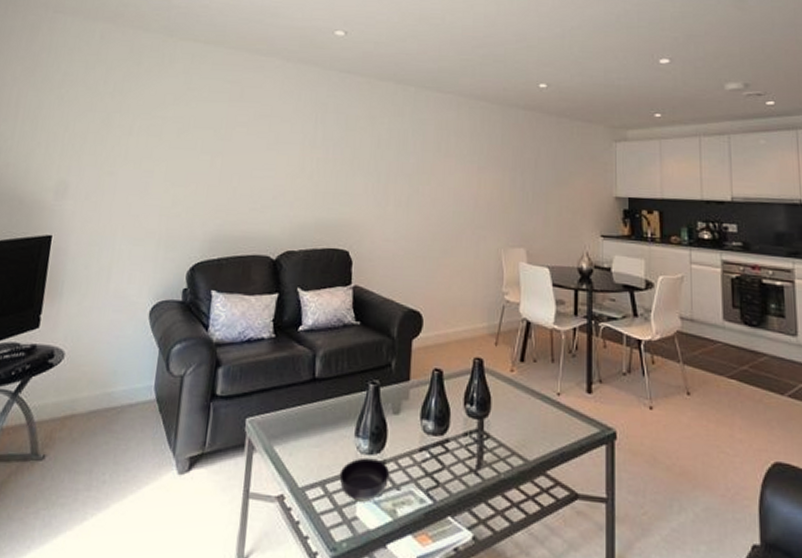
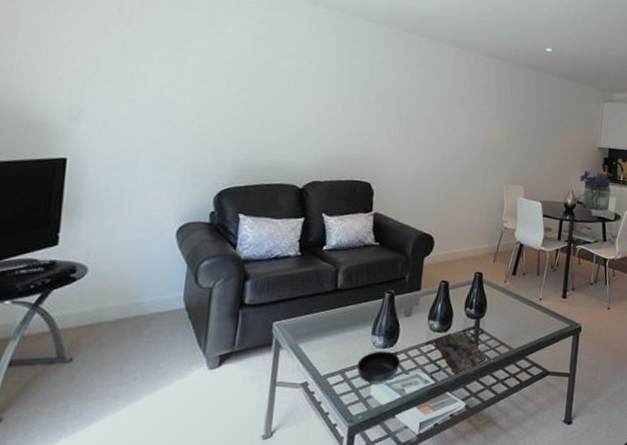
magazine: none [429,435,497,496] -> present [434,332,488,377]
flower bouquet: none [590,227,637,282] -> present [574,171,613,214]

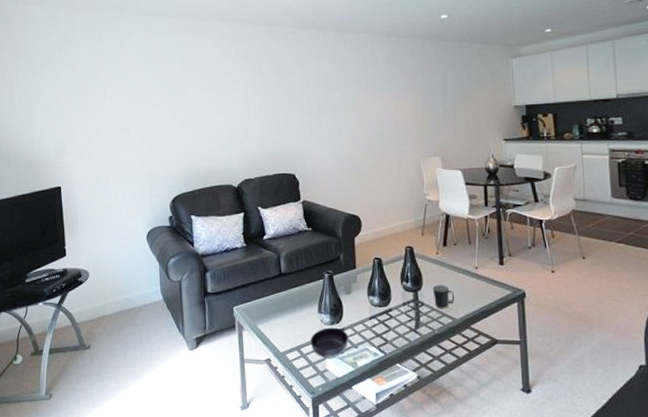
magazine: present [434,332,488,377] -> none [376,305,432,349]
mug: none [495,313,515,339] -> present [432,285,454,309]
flower bouquet: present [574,171,613,214] -> none [495,131,536,176]

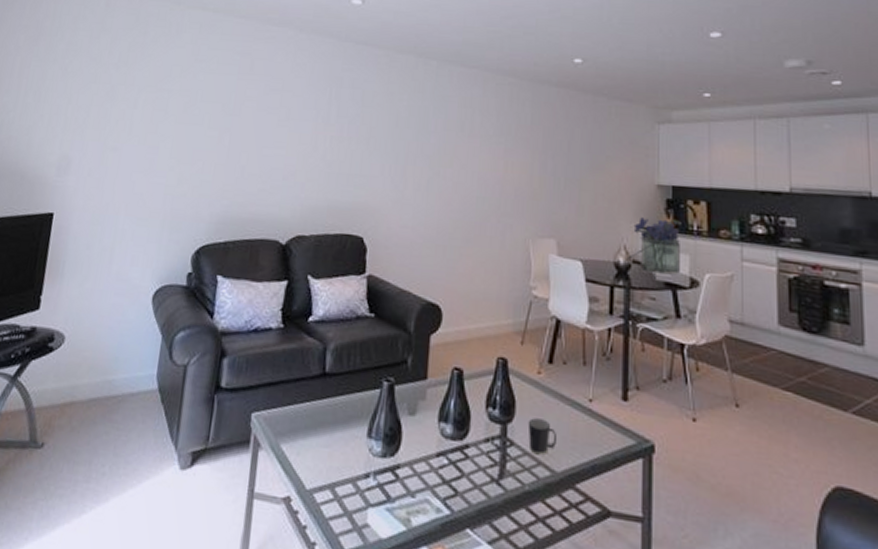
bowl: present [310,327,349,358] -> none [349,460,405,509]
flower bouquet: none [495,131,536,176] -> present [628,217,682,279]

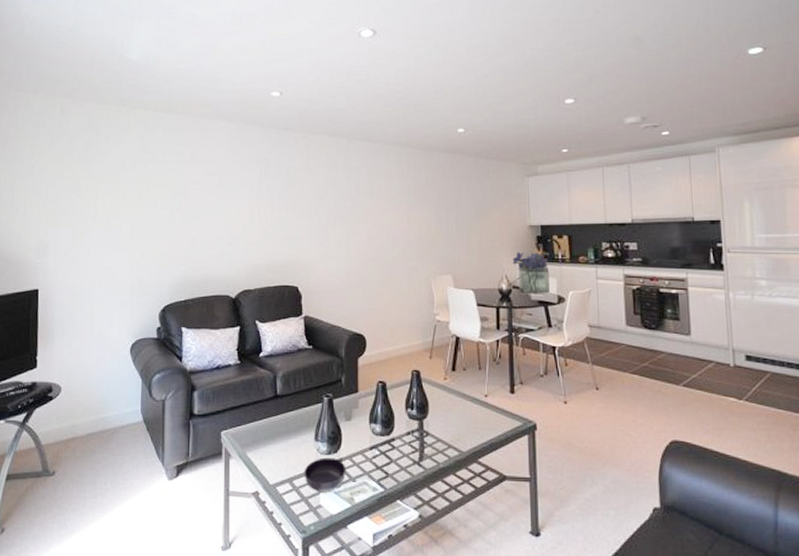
bowl: none [349,460,405,509] -> present [304,457,346,493]
mug: present [527,418,556,456] -> none [439,413,461,441]

